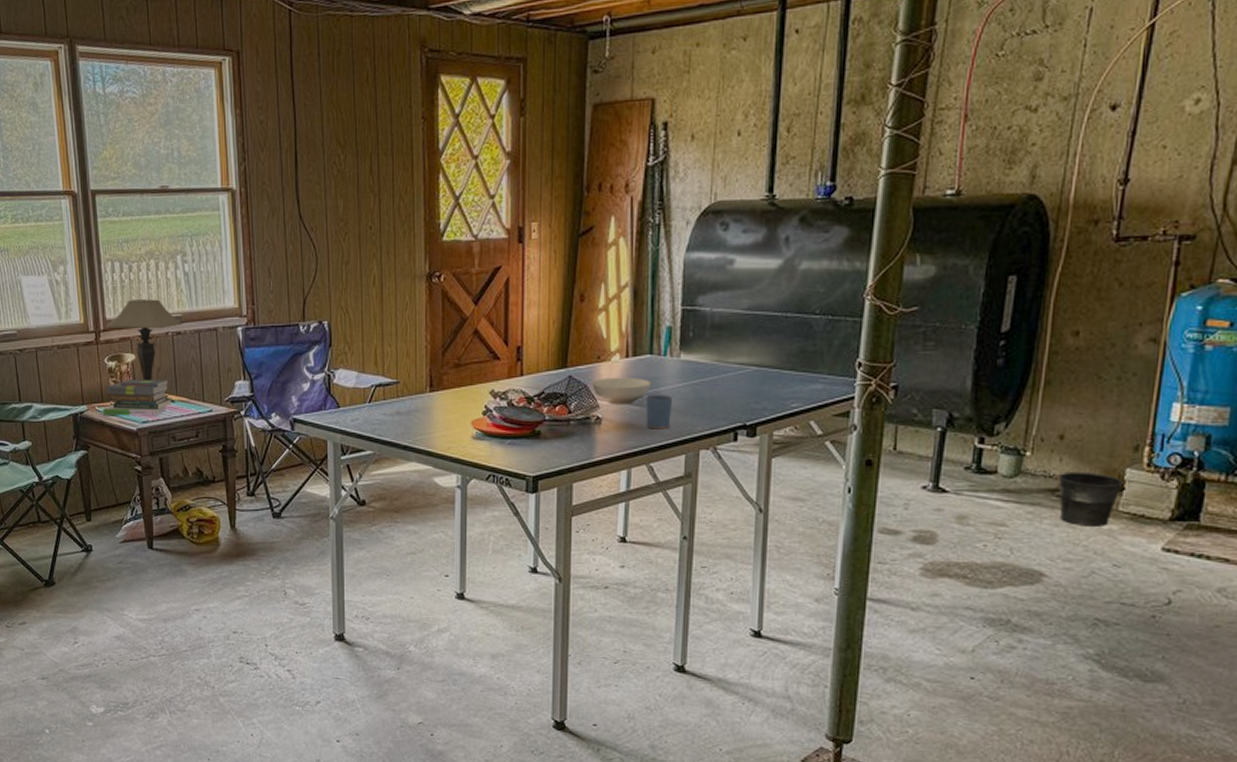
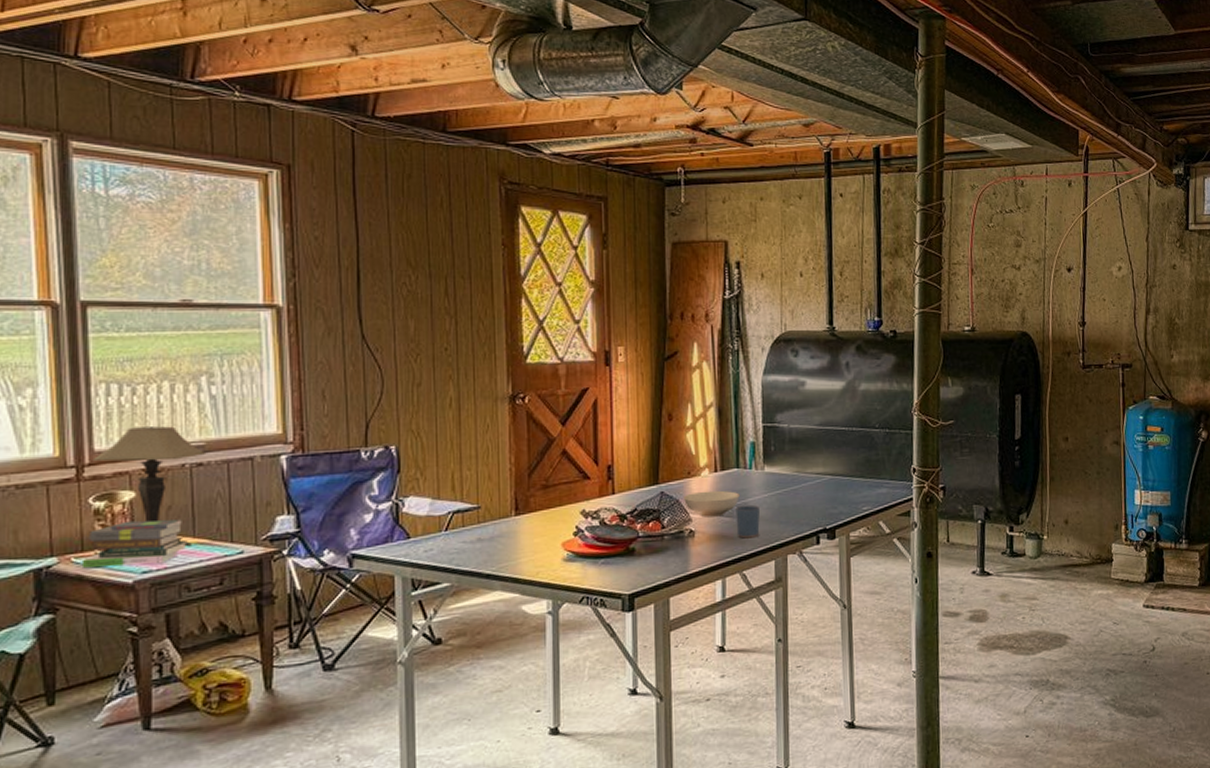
bucket: present [1051,471,1124,527] -> none [1065,548,1112,594]

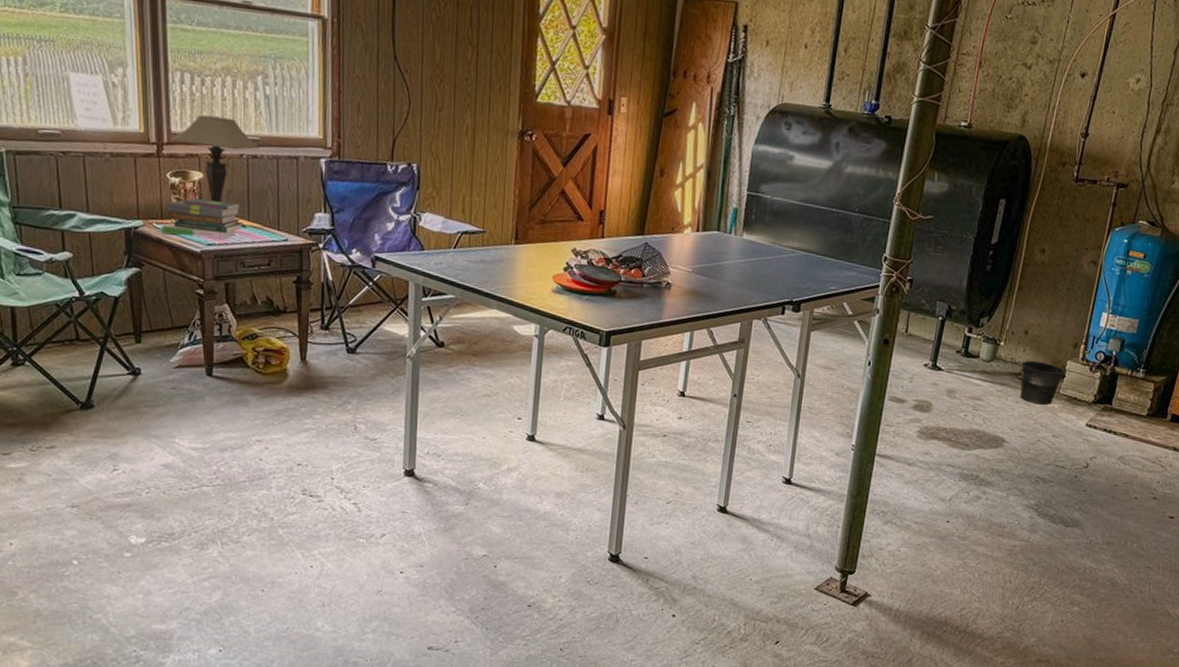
bowl: present [684,490,740,517] -> none [665,248,717,274]
mug: present [735,505,760,539] -> none [709,267,733,299]
bucket: none [1065,548,1112,594] -> present [1015,360,1065,405]

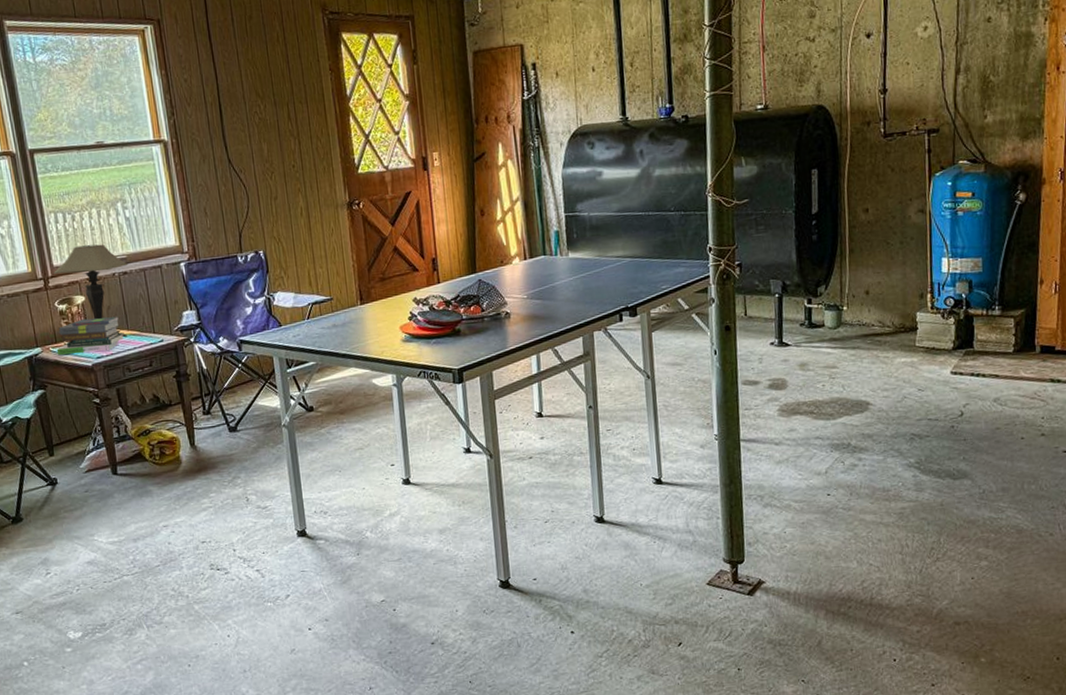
bucket: present [1015,360,1065,405] -> none [866,318,917,362]

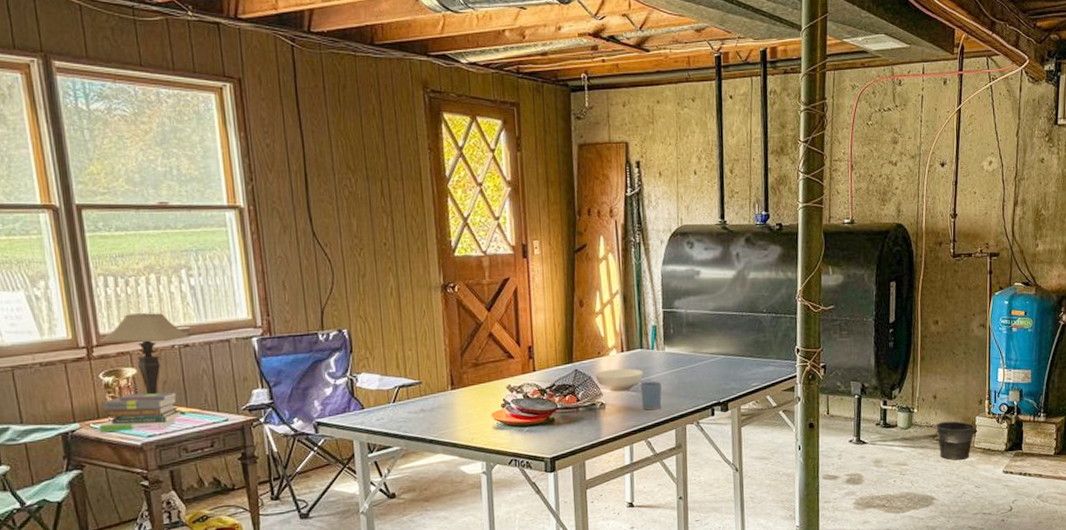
bowl: none [499,276,548,301] -> present [595,368,644,392]
mug: none [545,288,568,318] -> present [640,381,662,411]
bucket: none [866,318,917,362] -> present [933,421,976,460]

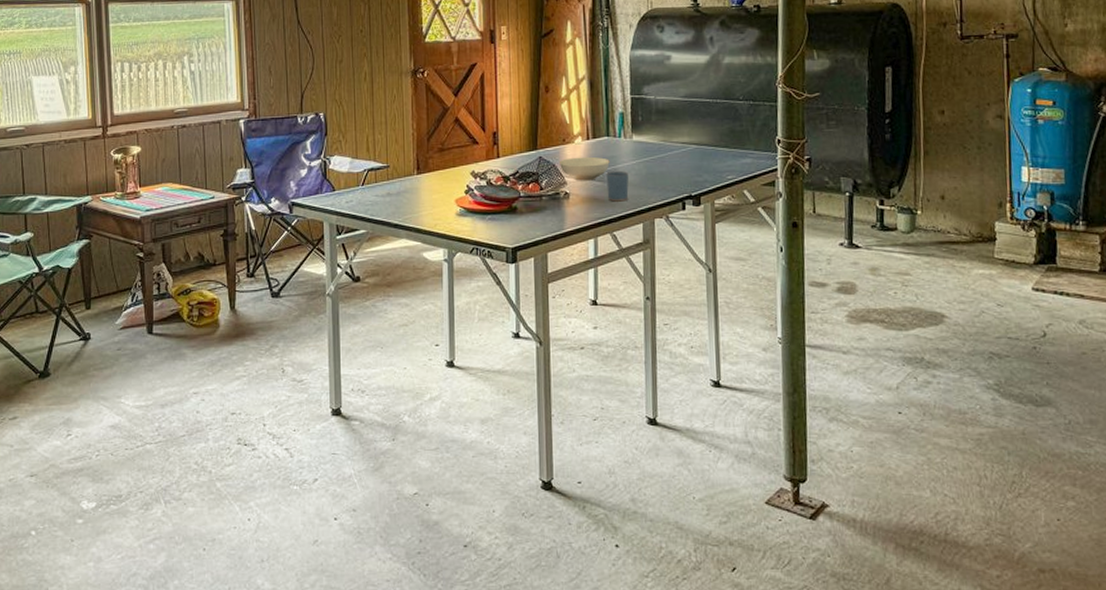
books: present [98,392,181,433] -> none [106,169,175,206]
table lamp: present [99,313,191,416] -> none [113,96,188,192]
bucket: present [933,421,976,460] -> none [941,226,995,272]

